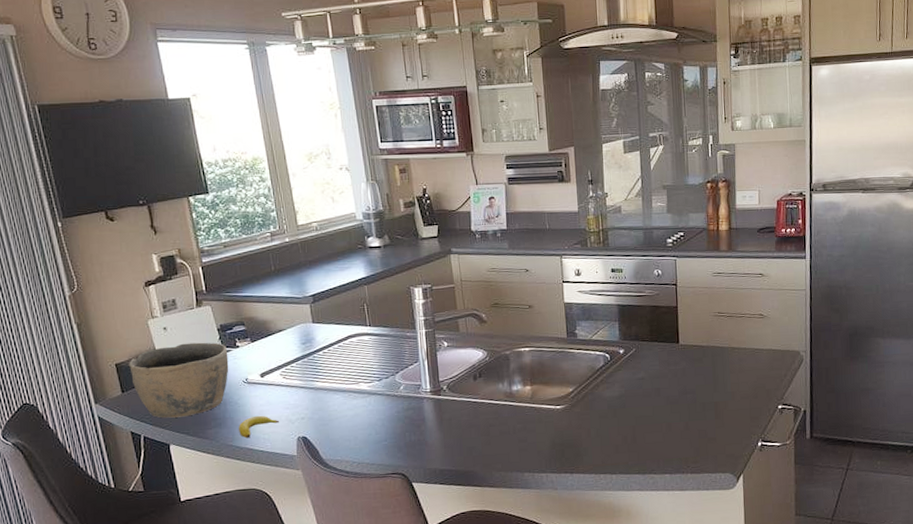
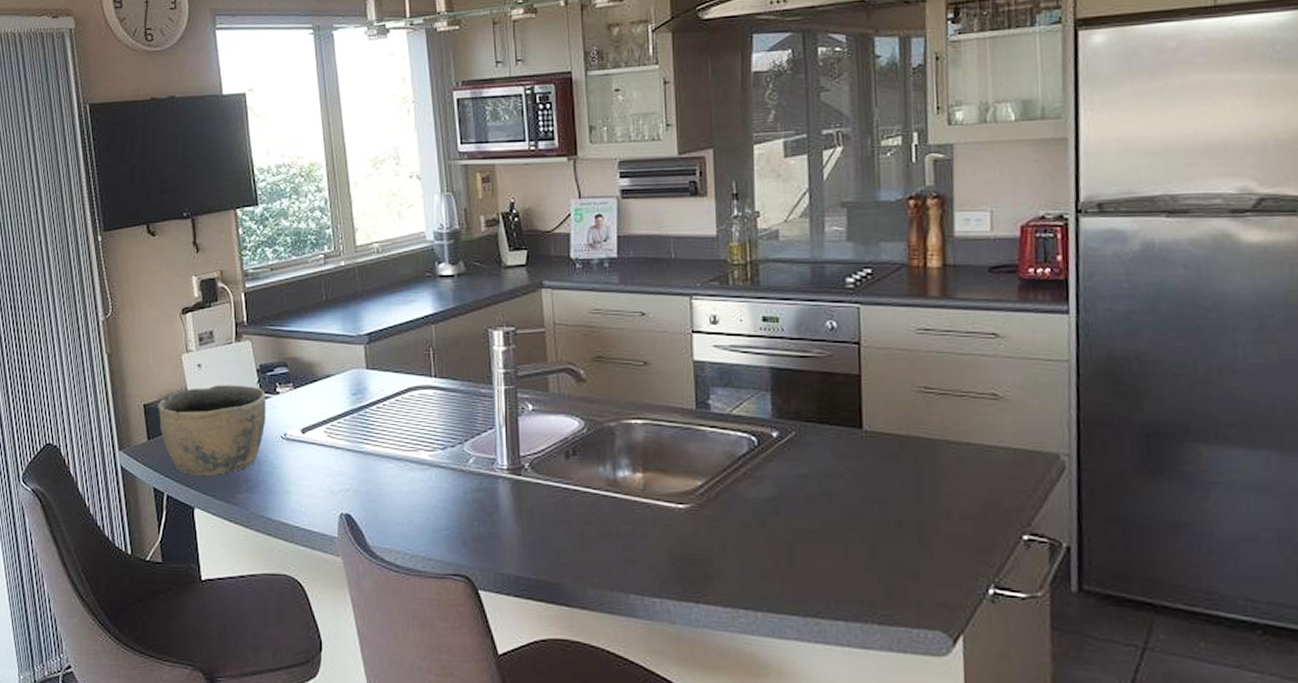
banana: present [239,415,279,439] -> none [273,481,319,509]

